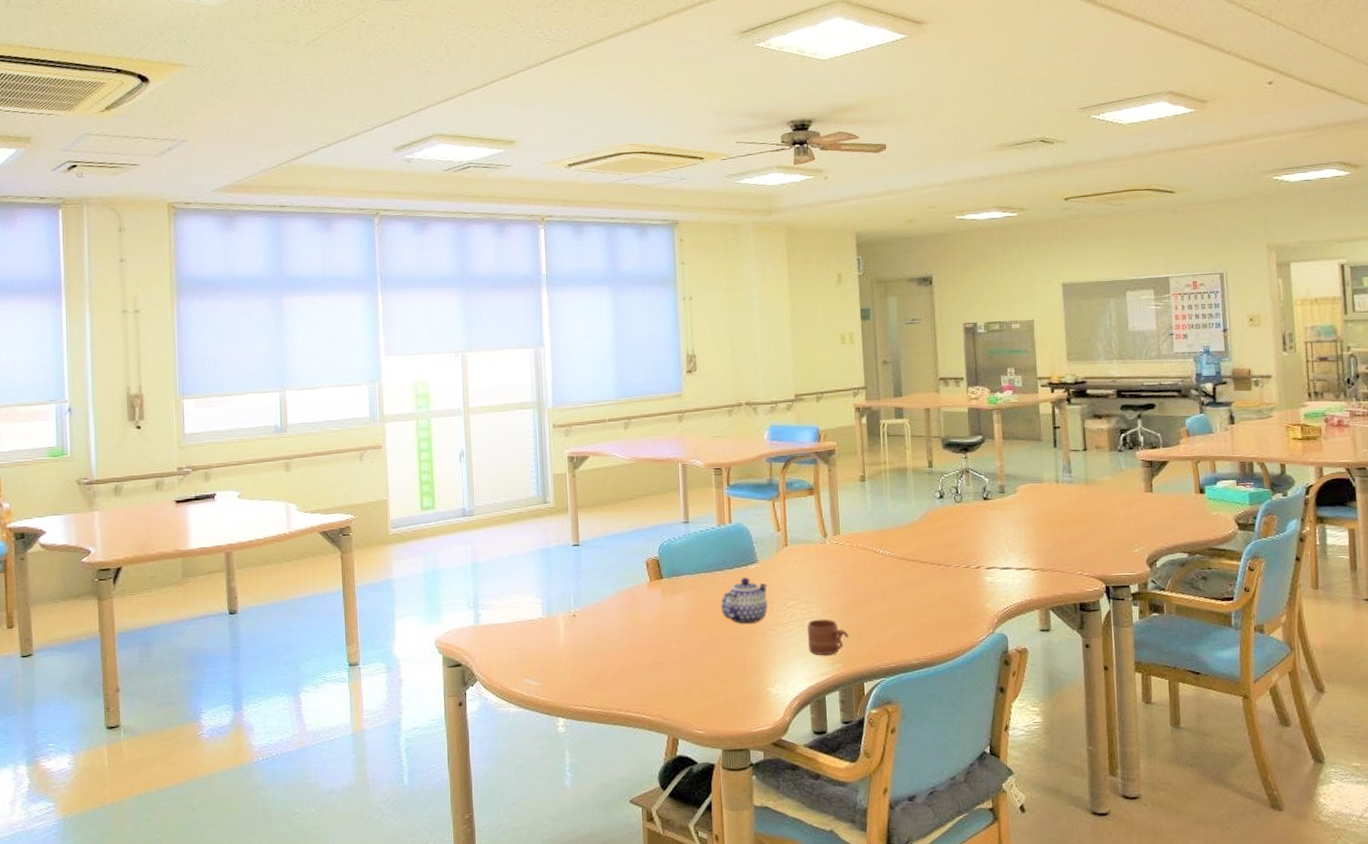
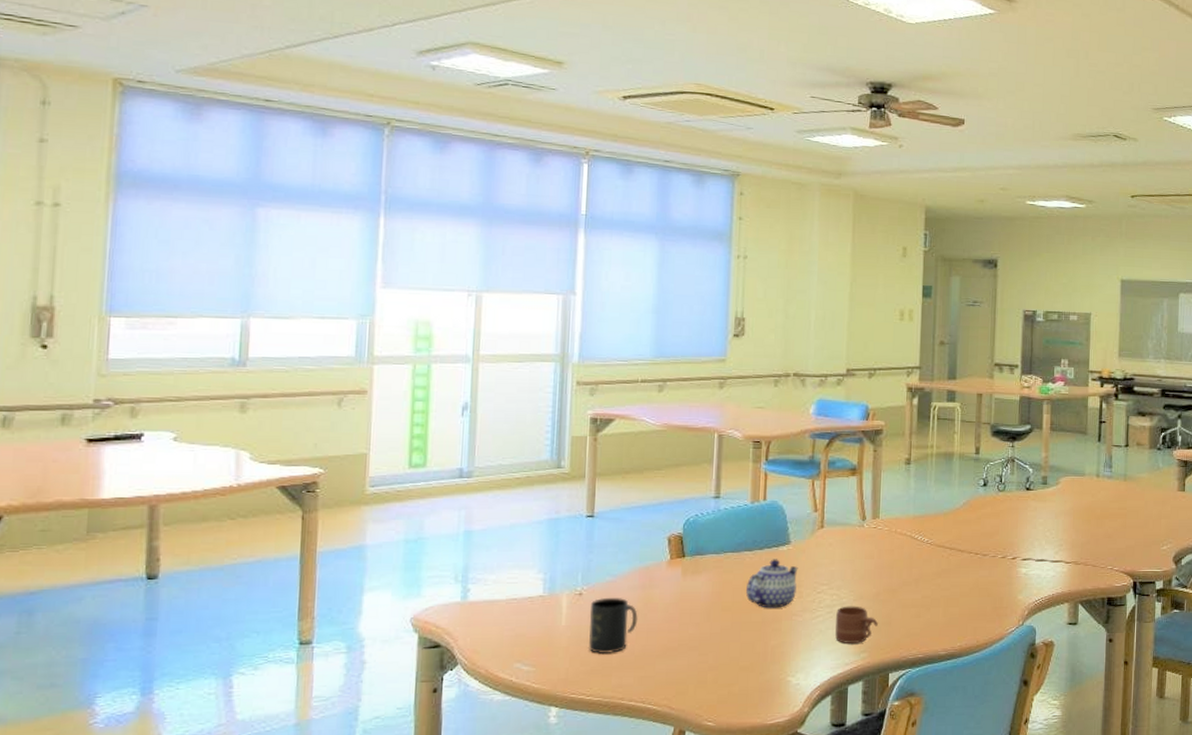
mug: none [583,618,626,670] -> present [588,598,638,655]

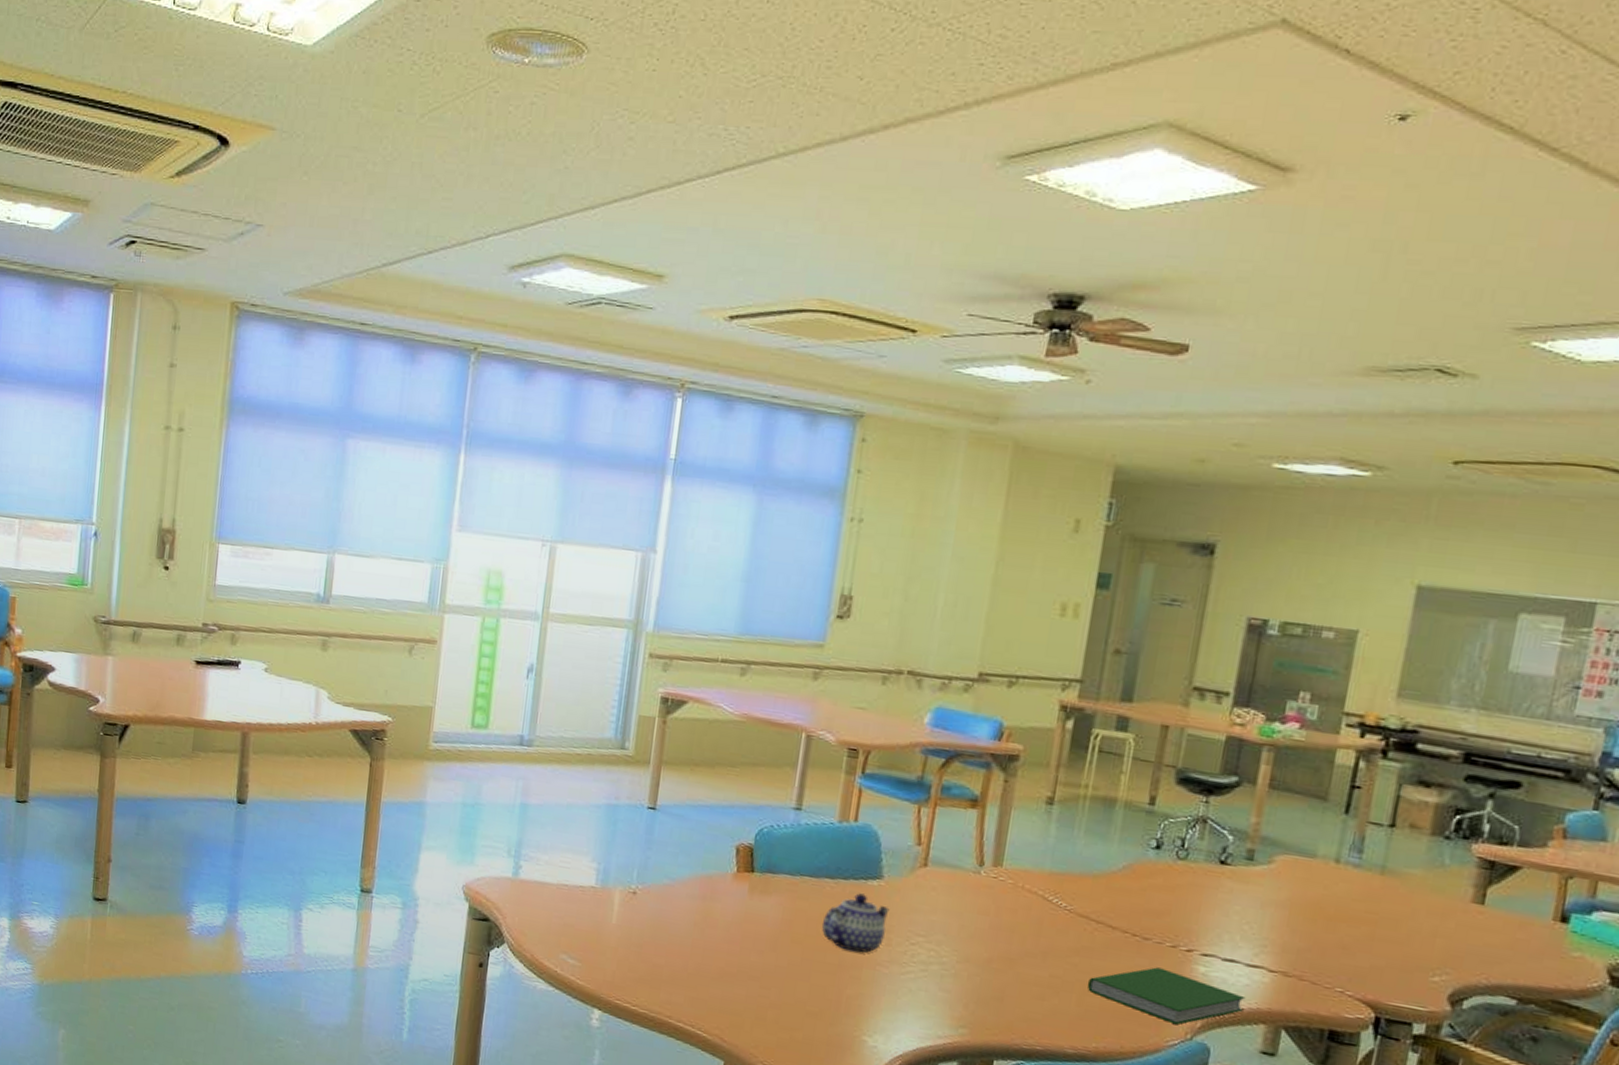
mug: present [588,598,638,655] -> none [637,901,695,965]
mug: present [835,606,878,643] -> none [928,966,986,1016]
hardcover book: none [949,575,1054,616] -> present [1086,967,1246,1025]

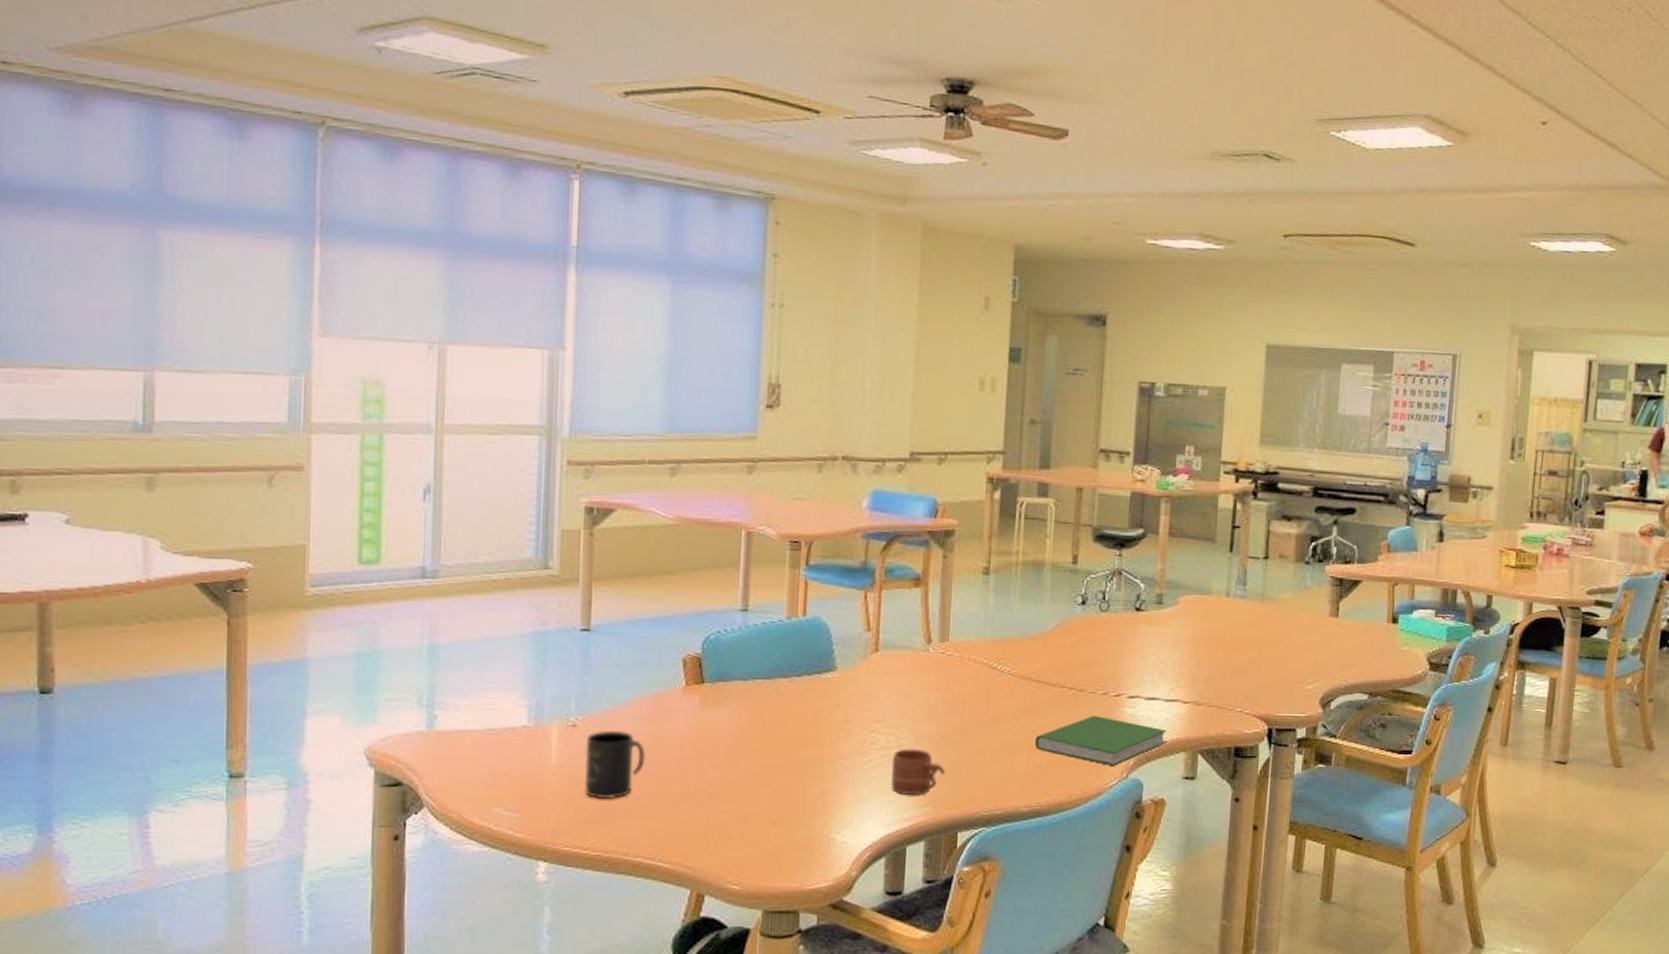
mug: none [637,901,695,965] -> present [583,731,646,800]
teapot: present [821,893,890,953] -> none [779,688,846,749]
mug: none [928,966,986,1016] -> present [891,748,945,795]

